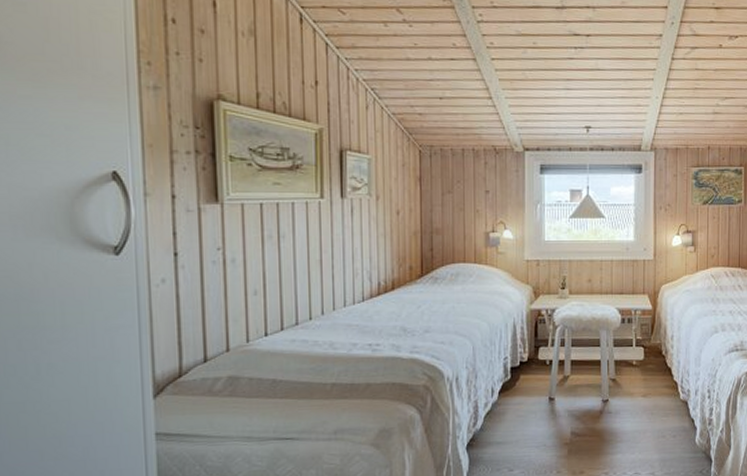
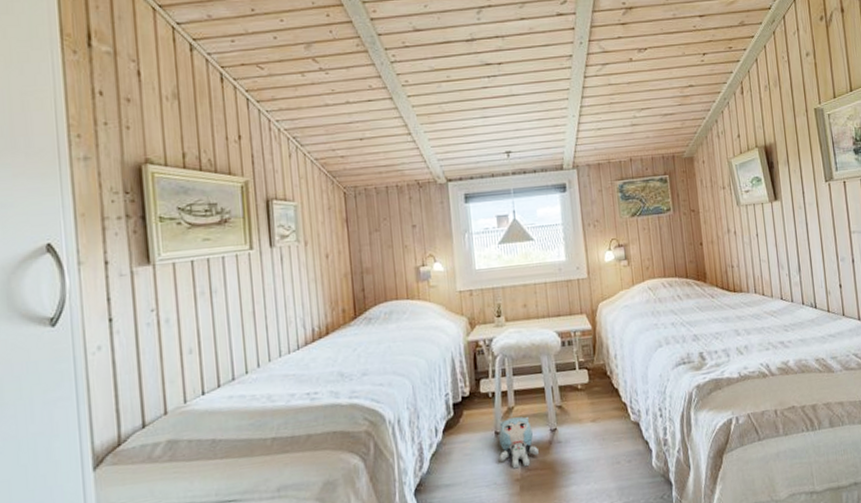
plush toy: none [551,385,589,434] -> present [499,416,539,469]

